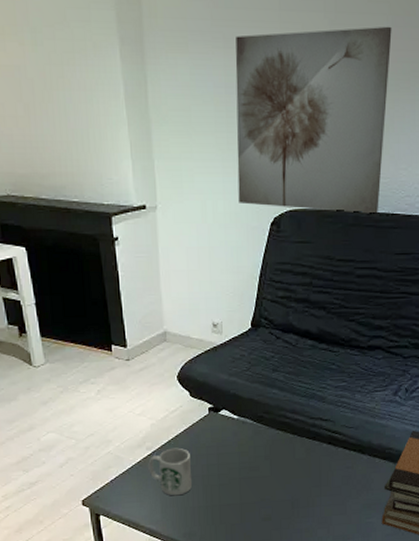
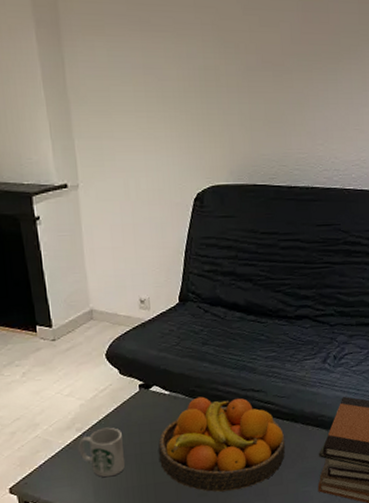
fruit bowl: none [225,422,351,517] -> present [158,396,286,492]
wall art: present [235,26,392,214] -> none [152,11,302,188]

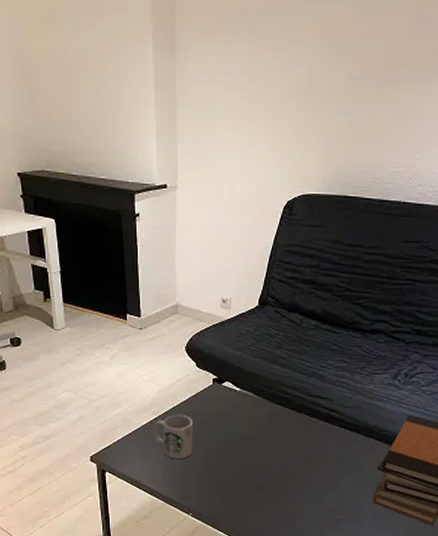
fruit bowl: present [158,396,286,492] -> none [224,397,346,488]

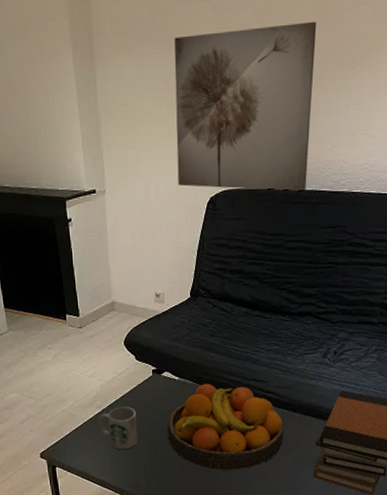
fruit bowl: none [224,397,346,488] -> present [168,383,284,470]
wall art: none [254,18,416,201] -> present [174,21,317,192]

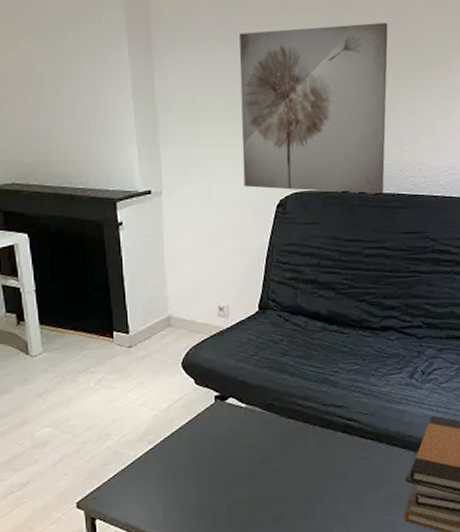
mug: present [98,406,139,450] -> none [150,440,198,495]
fruit bowl: present [168,383,284,470] -> none [233,410,369,517]

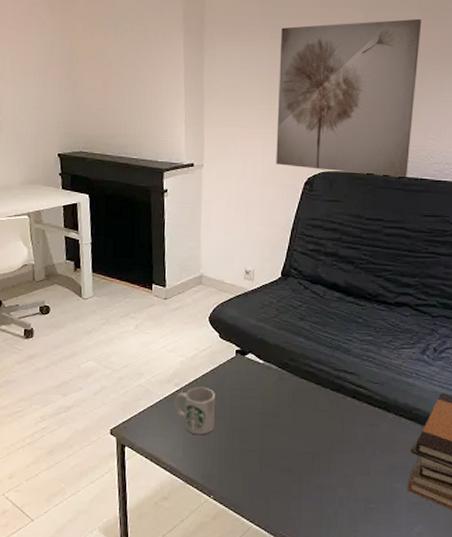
mug: none [150,440,198,495] -> present [175,386,216,435]

